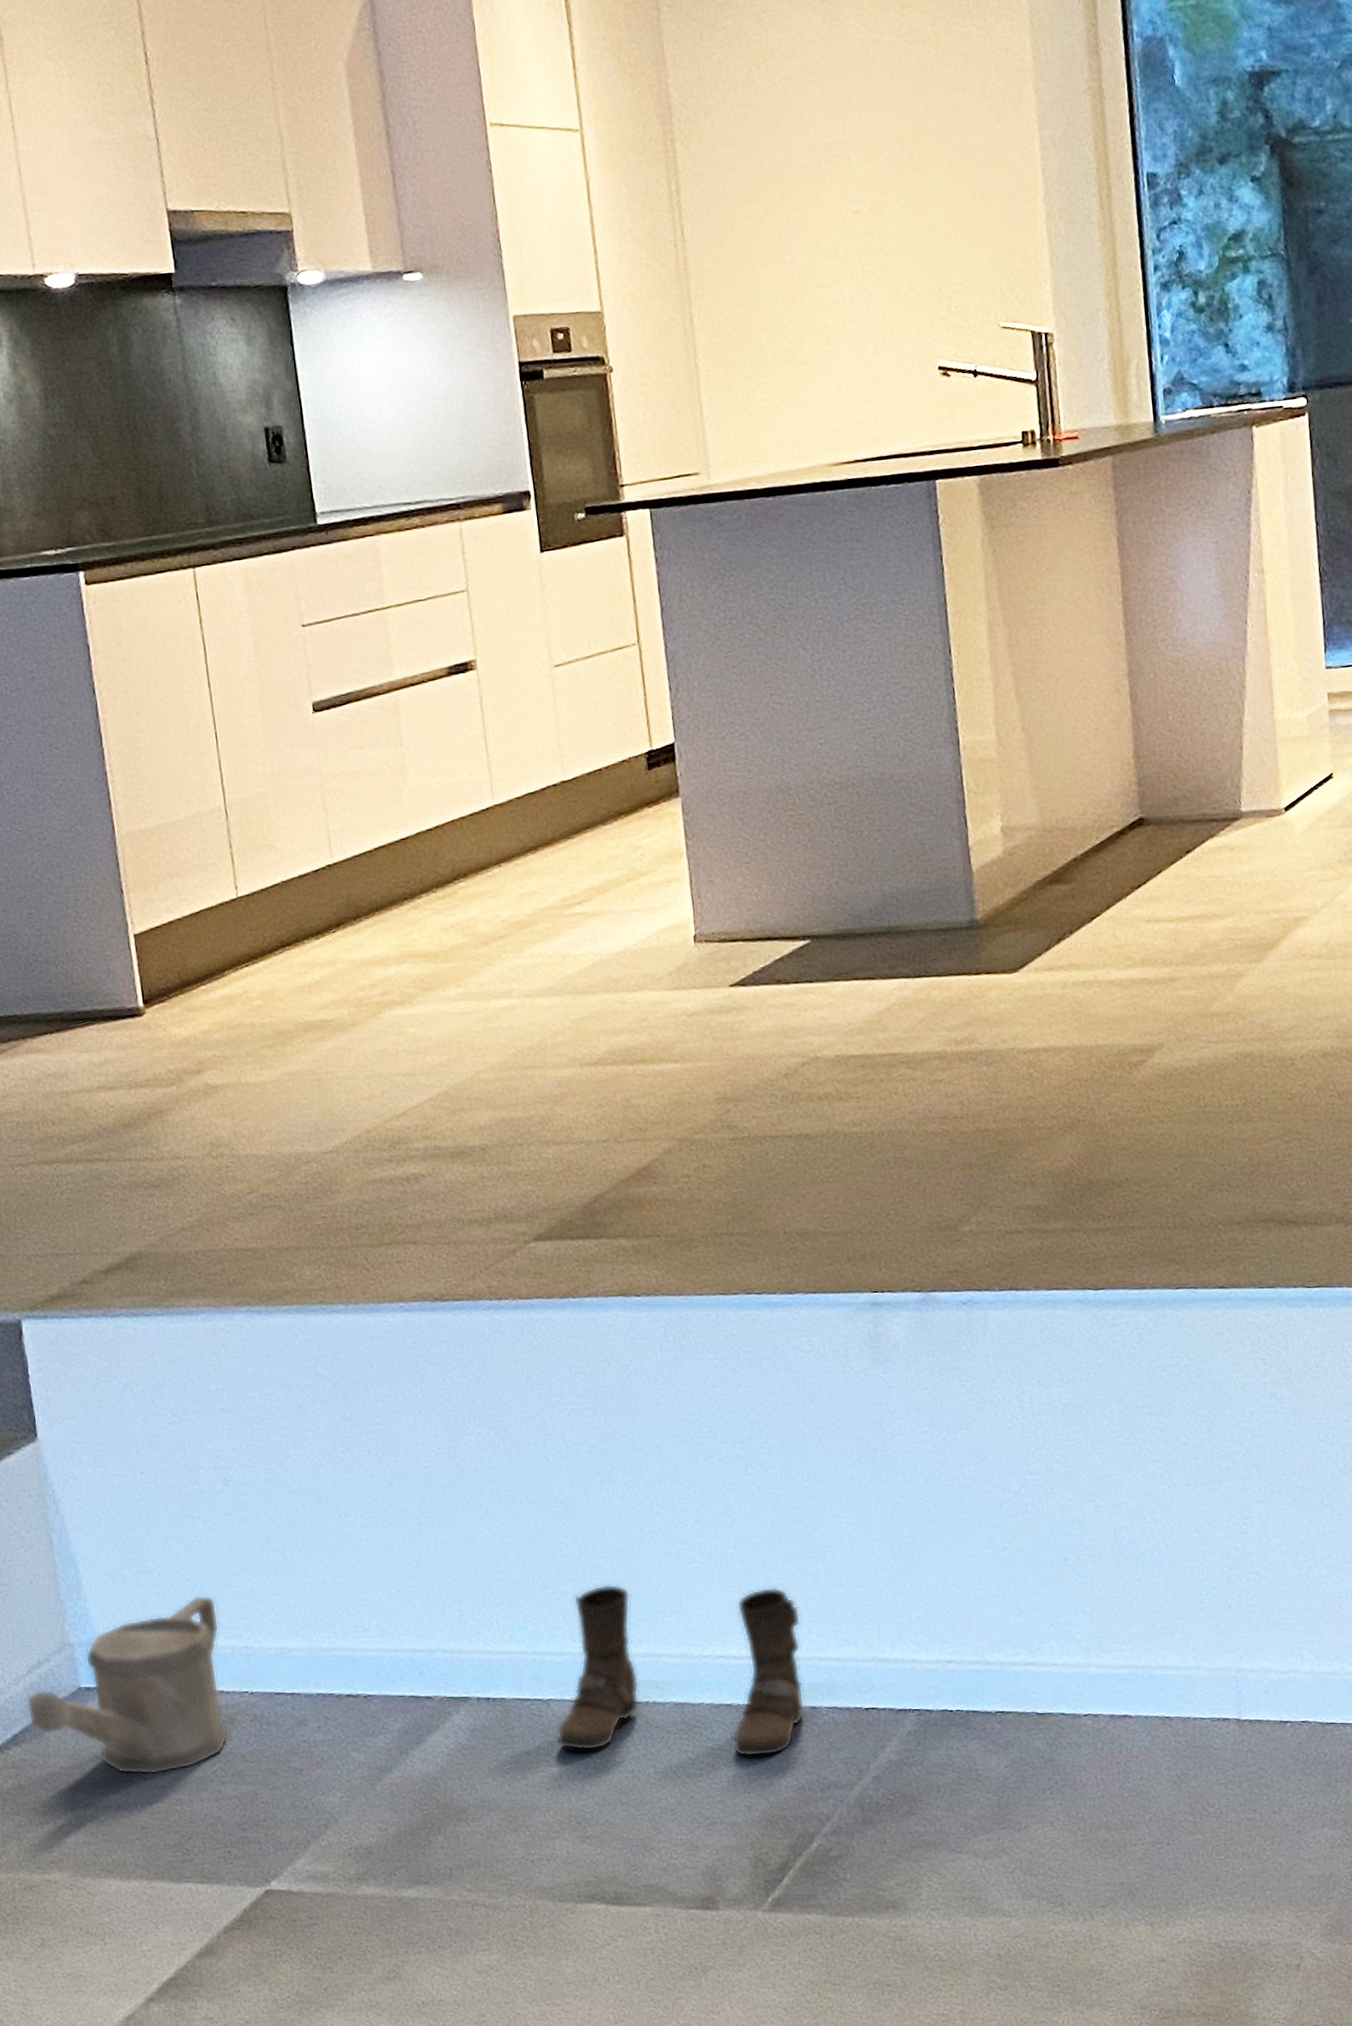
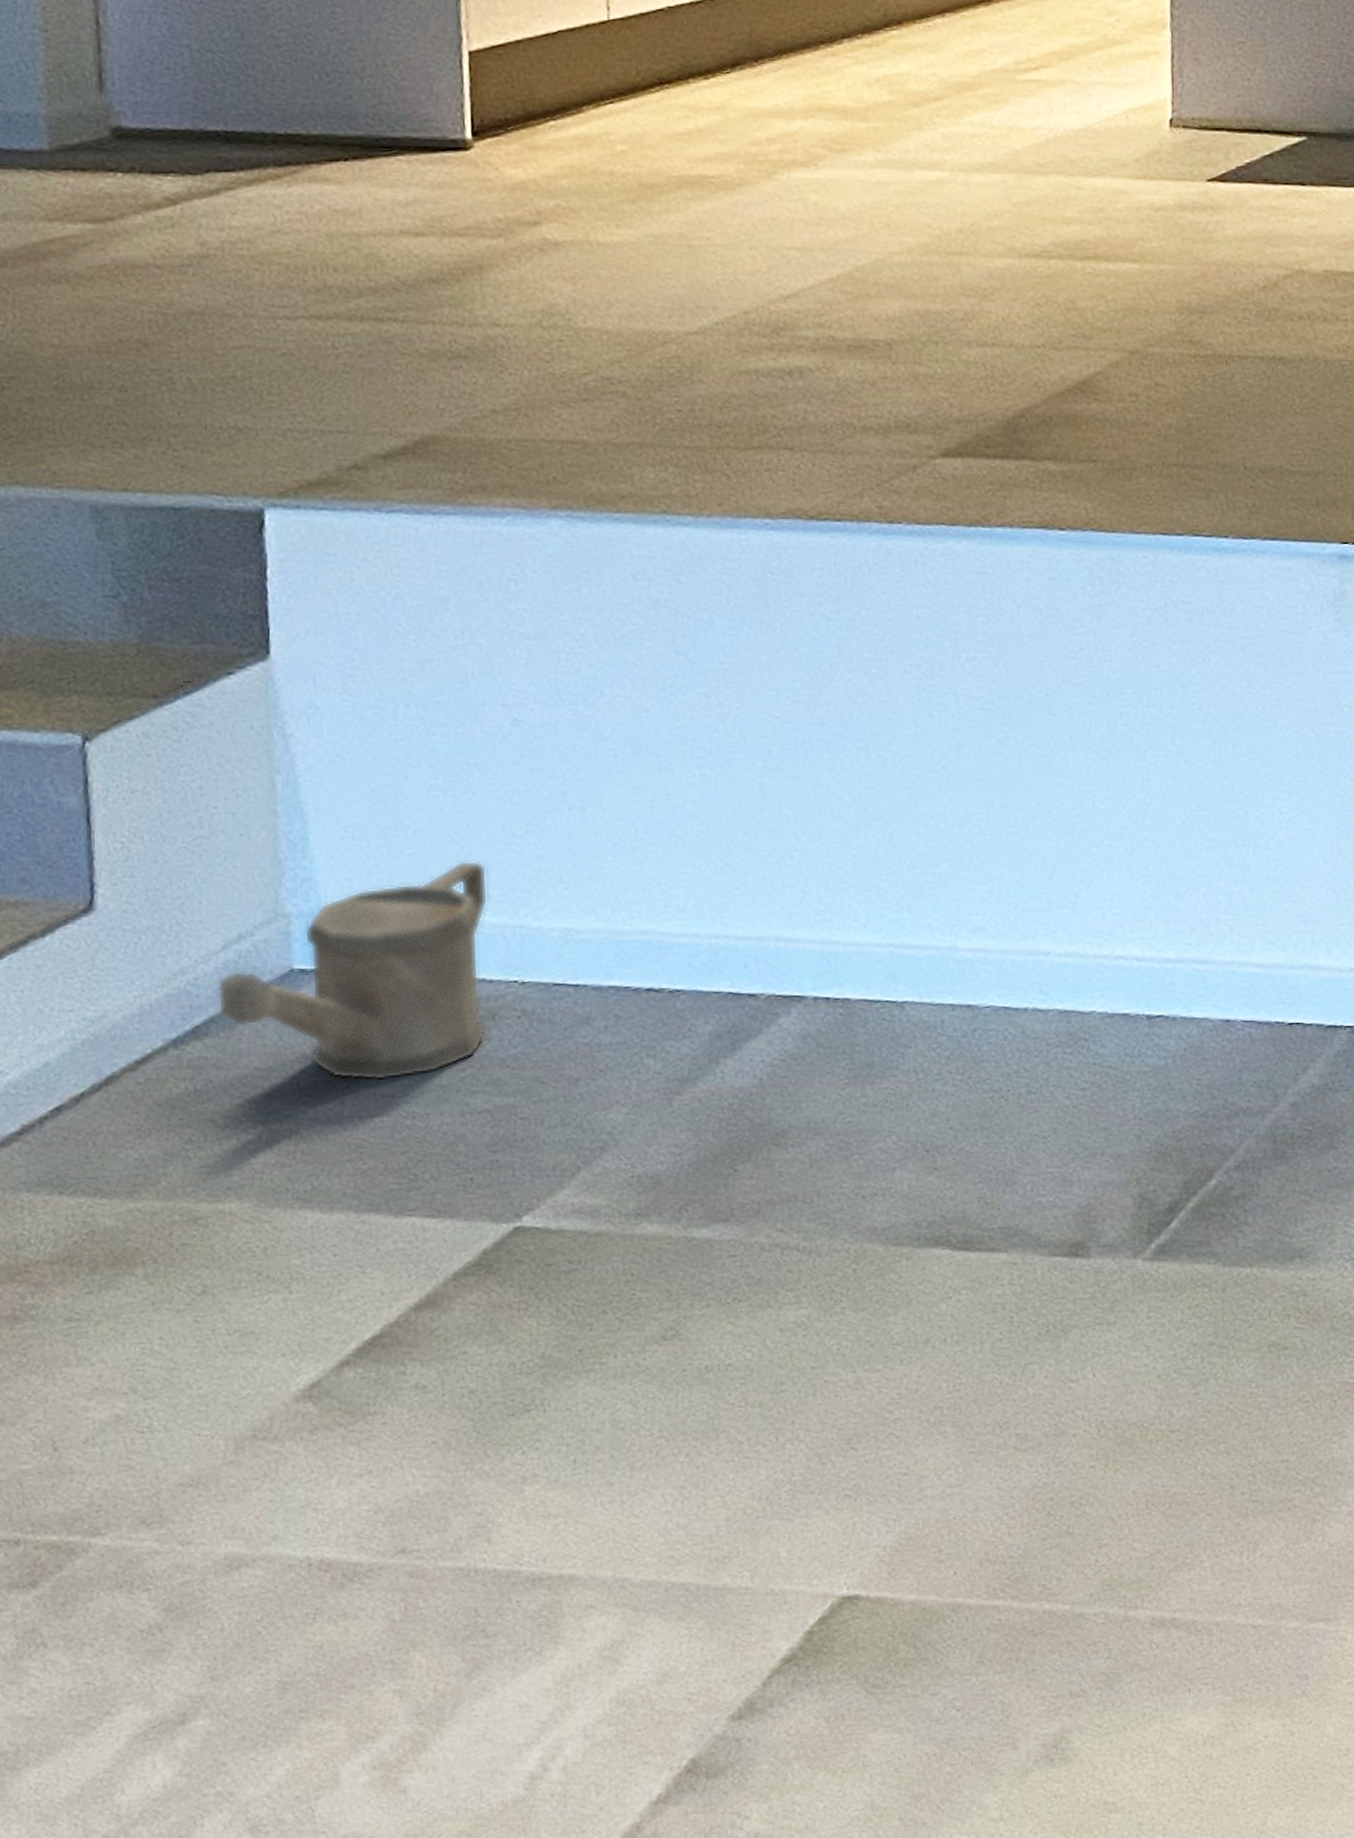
boots: present [556,1584,805,1757] -> none [908,867,1222,1077]

